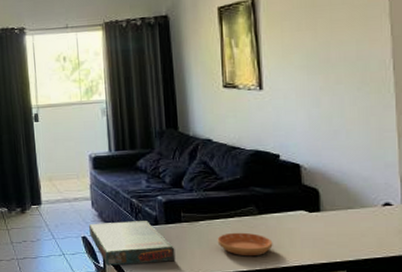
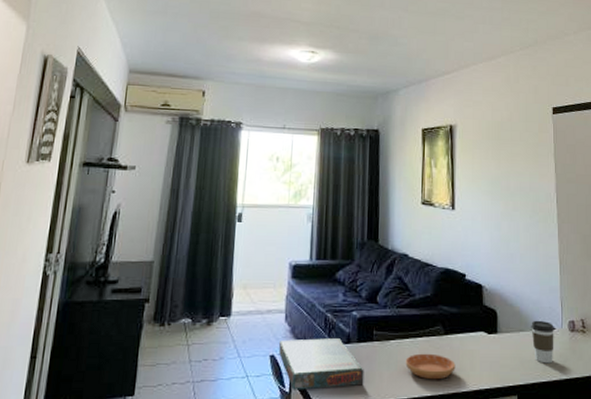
coffee cup: none [361,197,392,240] -> present [531,320,554,364]

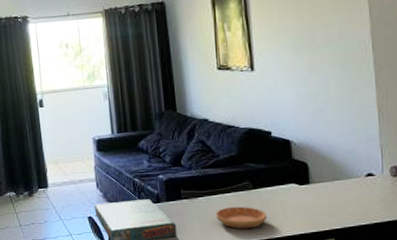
coffee cup: present [531,320,554,364] -> none [347,168,374,208]

